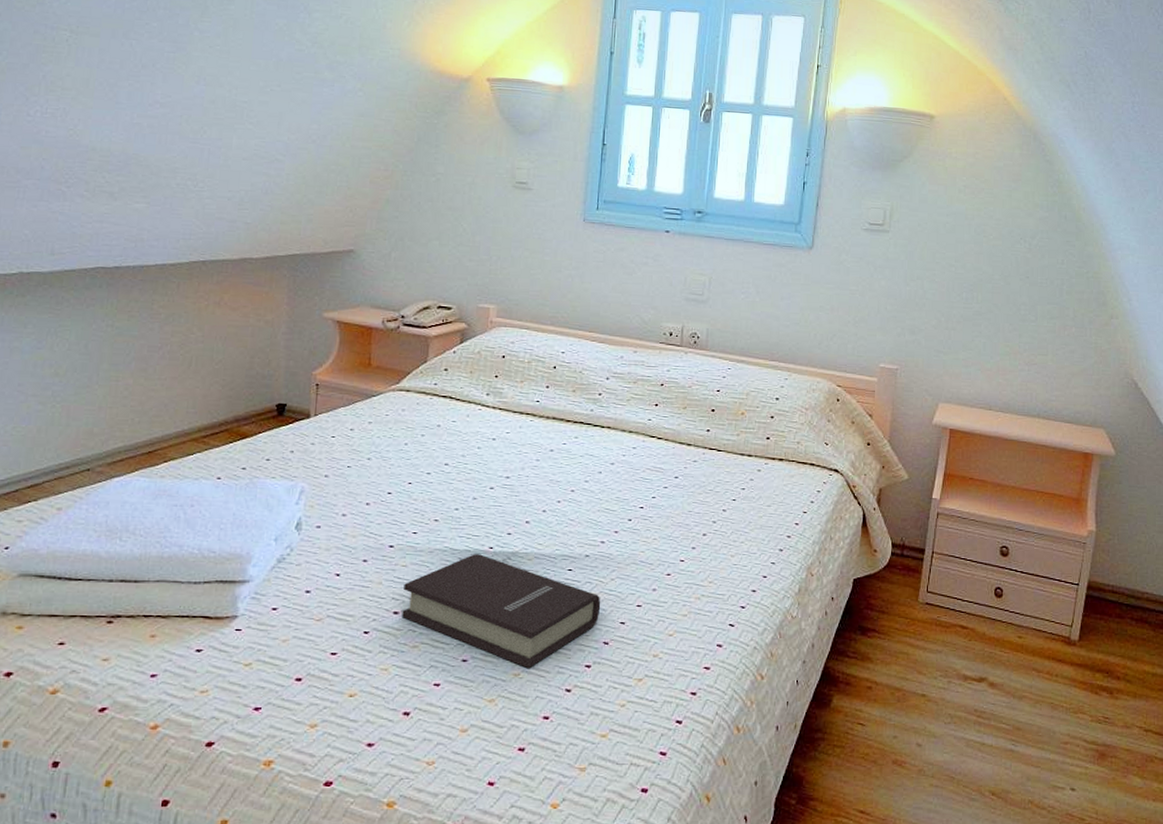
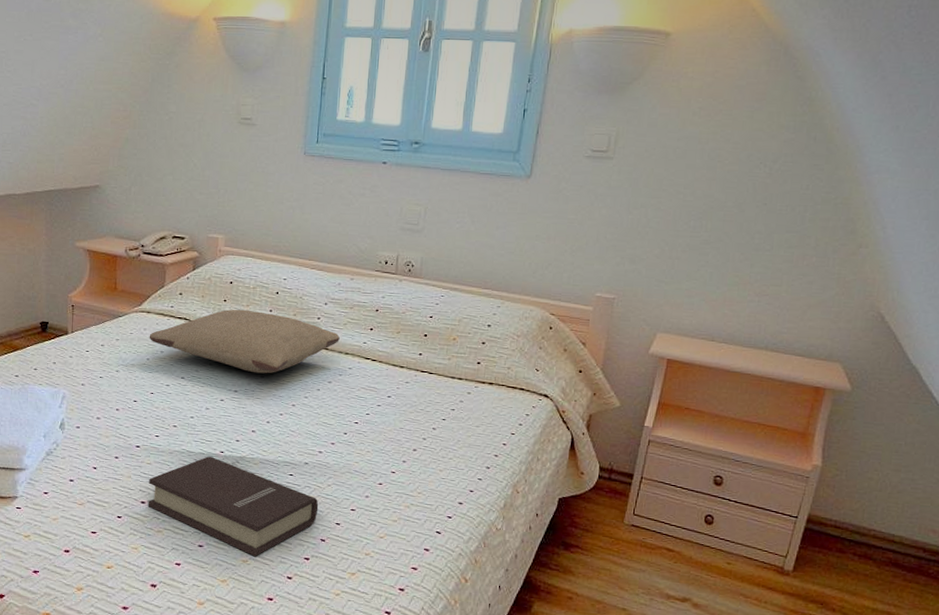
pillow: none [408,385,623,457] -> present [149,309,340,374]

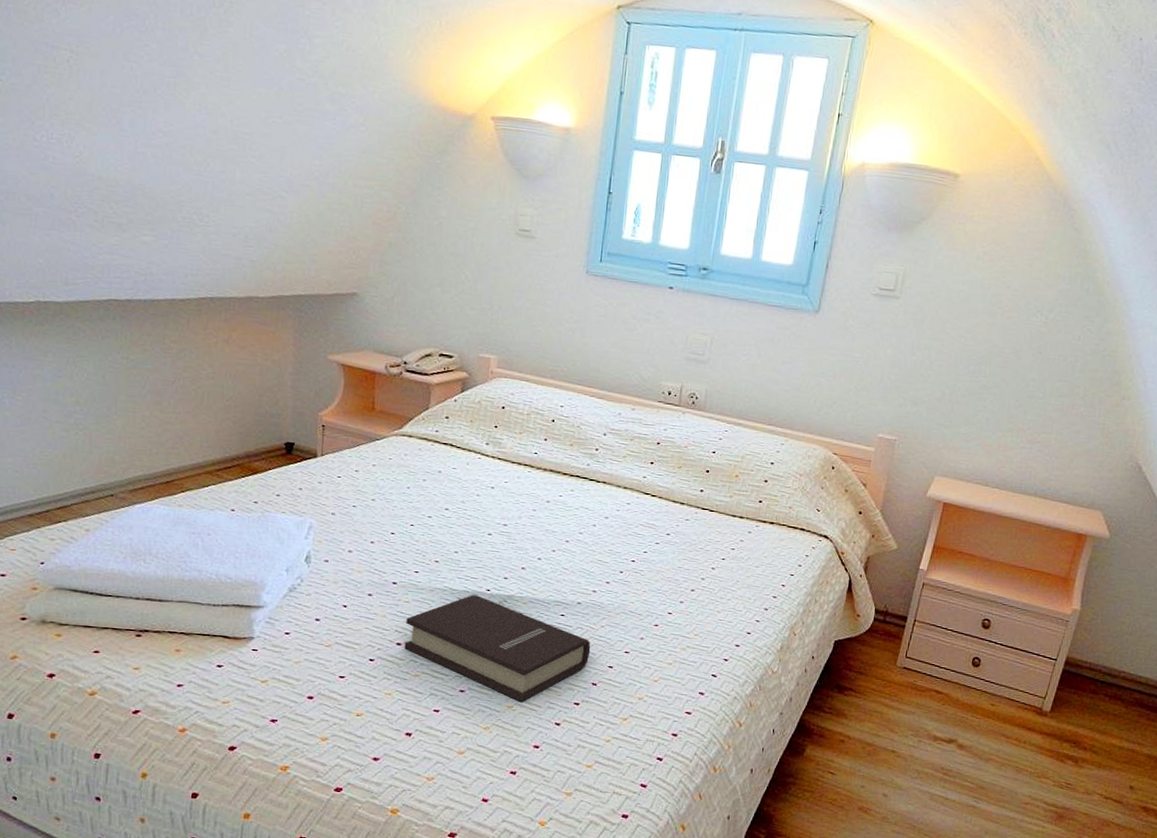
pillow: present [149,309,340,374] -> none [410,436,619,507]

